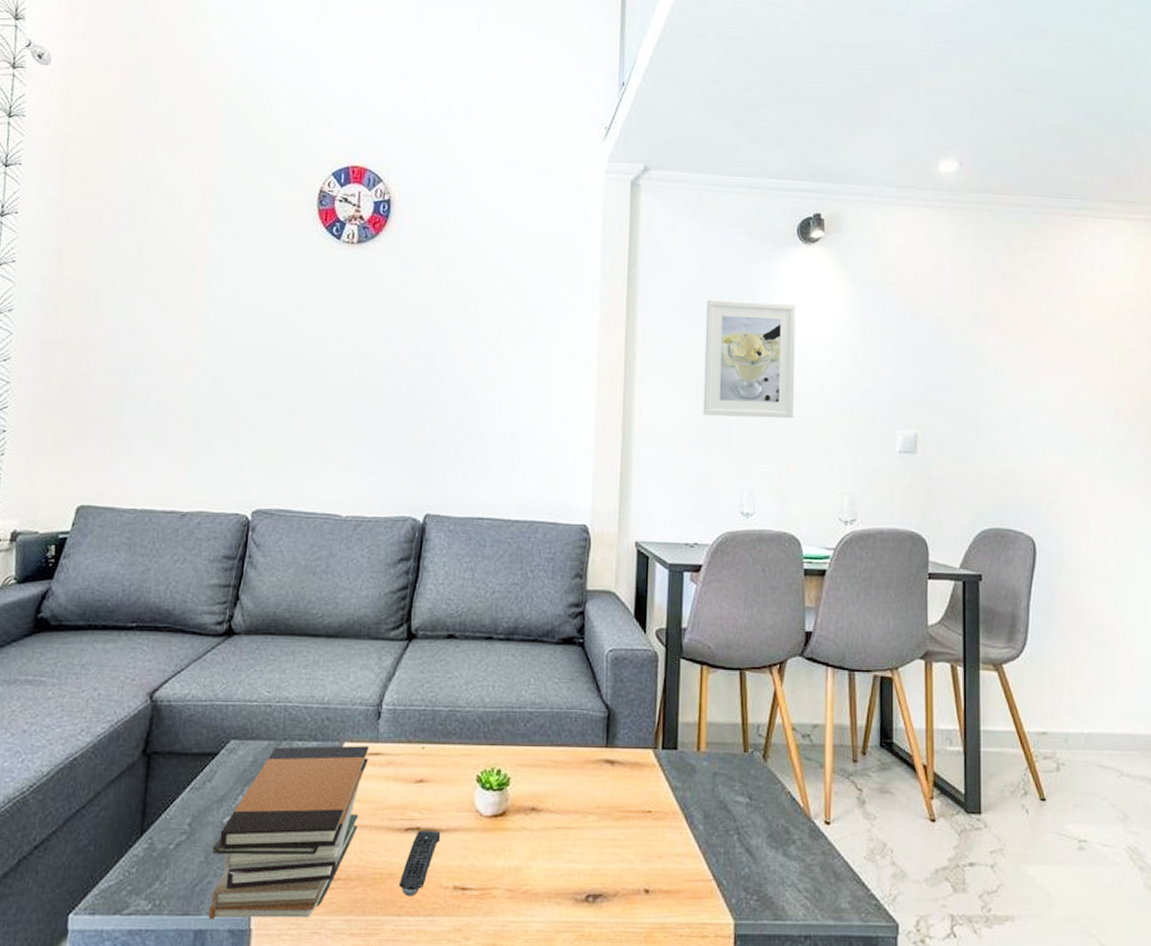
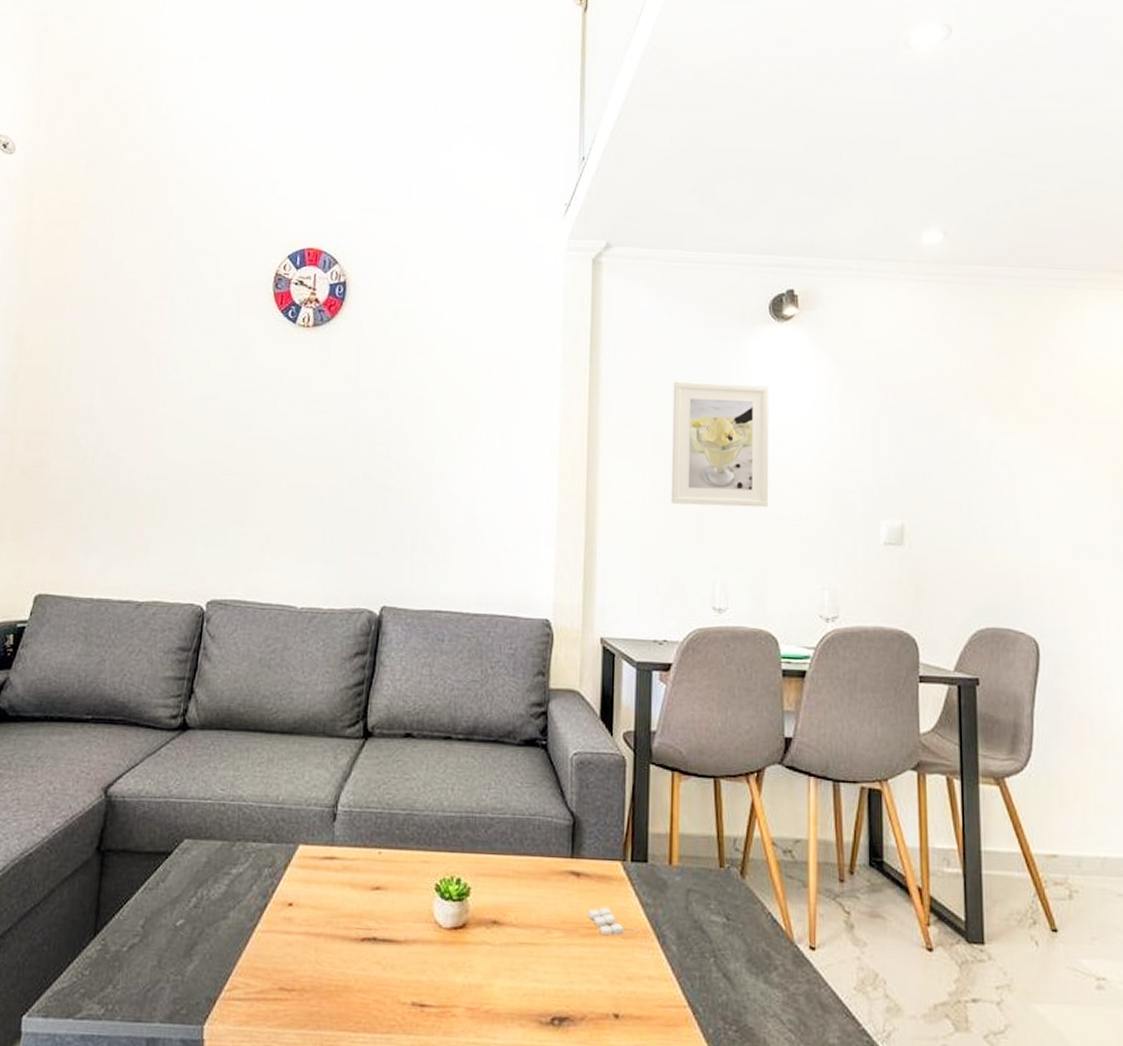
book stack: present [208,745,369,920] -> none [161,848,325,1031]
remote control: present [399,829,441,897] -> none [355,940,398,1012]
candle: none [620,792,671,818] -> present [587,907,641,936]

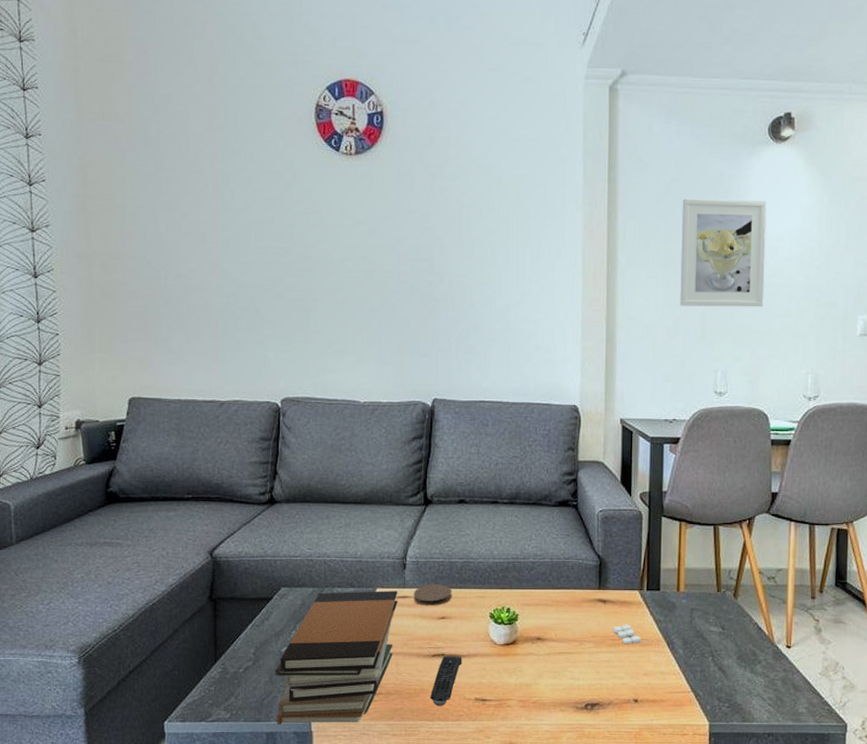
book stack: none [161,848,325,1031] -> present [275,591,398,725]
coaster: none [342,842,391,872] -> present [413,584,452,606]
remote control: none [355,940,398,1012] -> present [430,655,462,706]

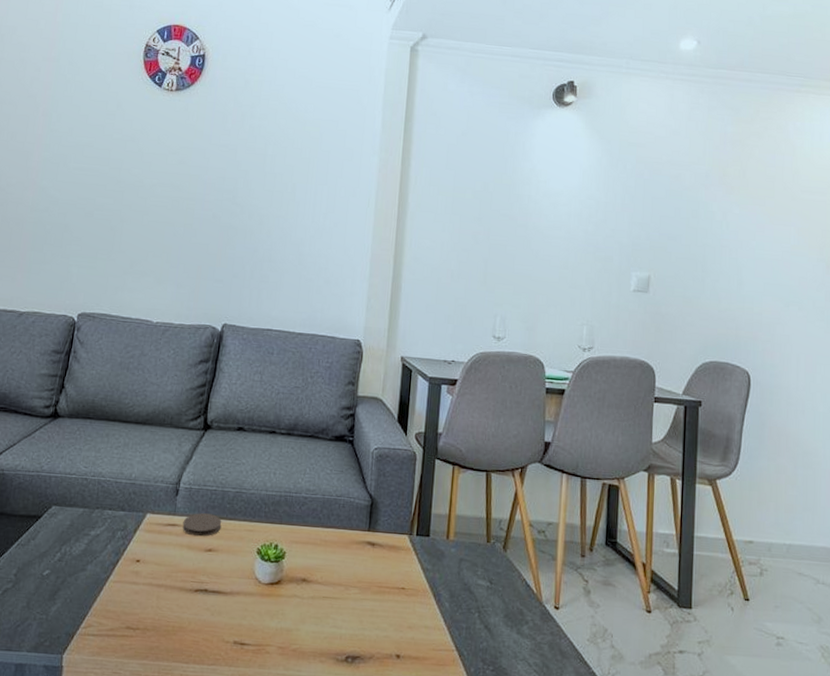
book stack: present [275,591,398,725] -> none [27,514,168,660]
remote control: present [430,655,462,706] -> none [188,592,225,648]
candle: present [612,624,655,645] -> none [379,571,422,594]
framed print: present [680,198,767,307] -> none [464,151,549,258]

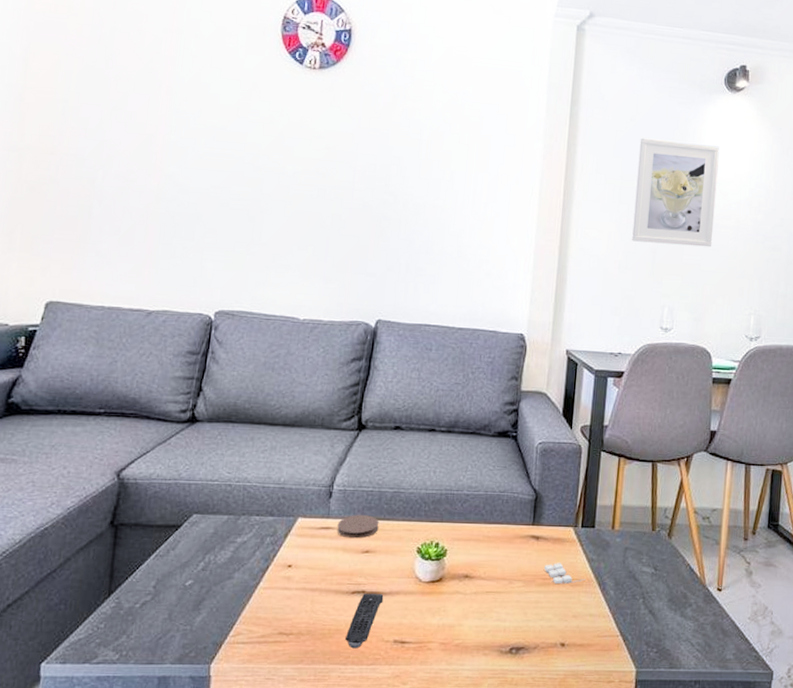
remote control: none [188,592,225,648] -> present [345,593,384,649]
candle: none [379,571,422,594] -> present [543,563,586,585]
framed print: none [464,151,549,258] -> present [632,138,720,247]

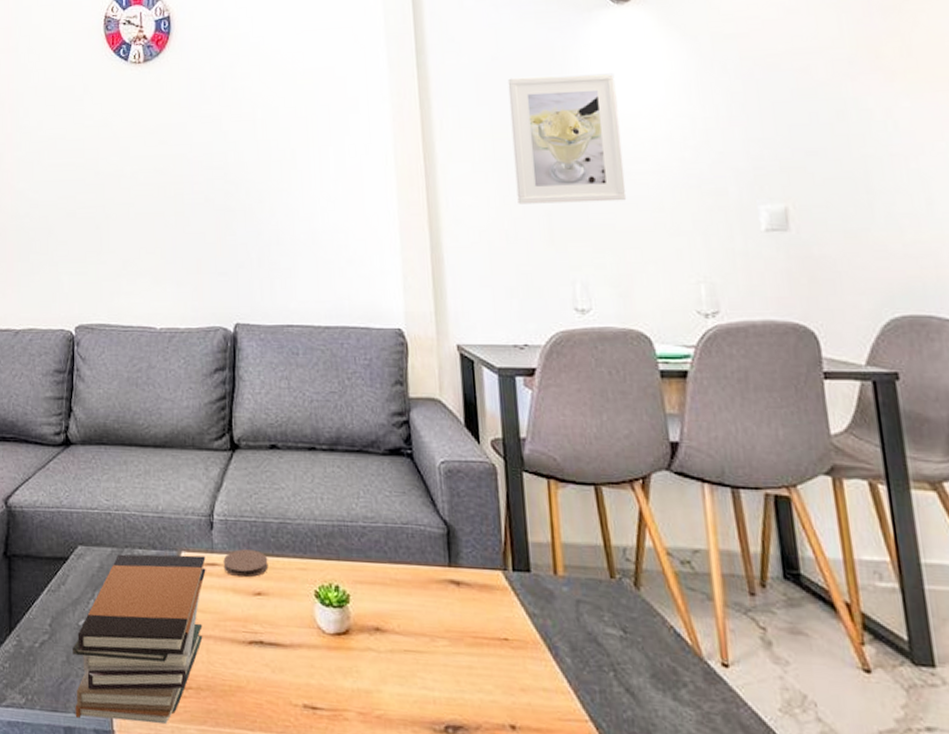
book stack: none [171,520,321,668] -> present [73,554,206,725]
remote control: present [345,593,384,649] -> none [249,644,285,712]
candle: present [543,563,586,585] -> none [471,617,531,646]

